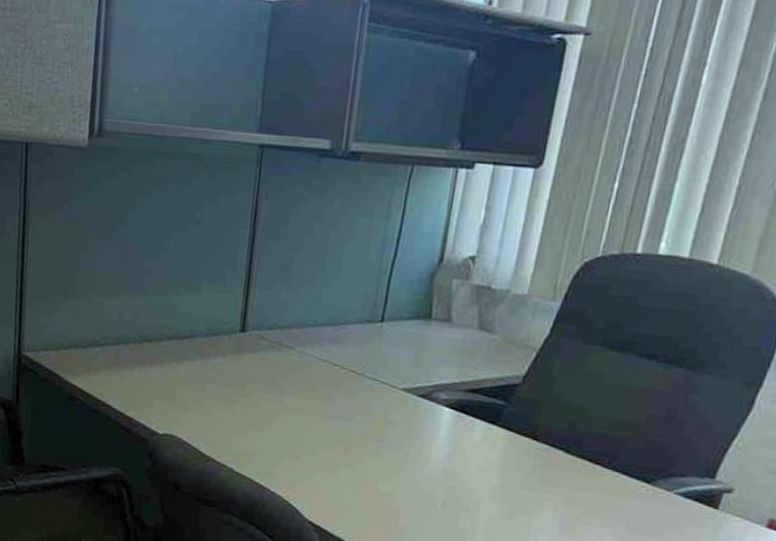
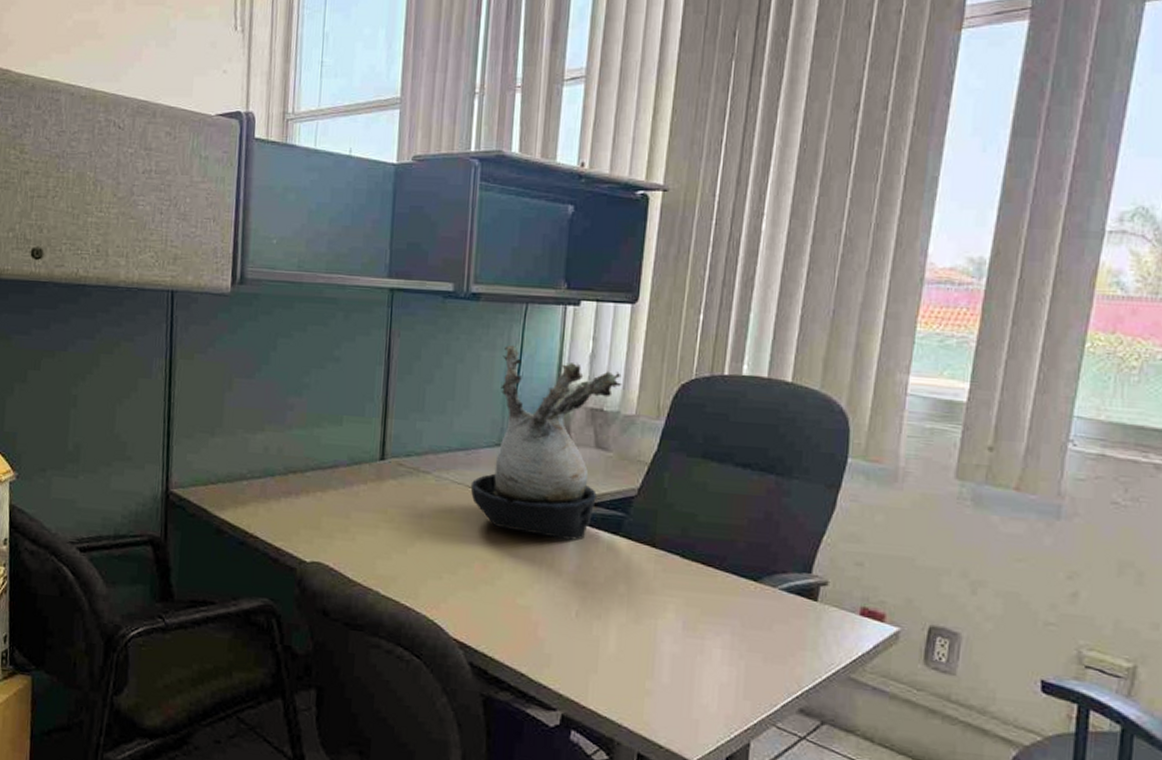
plant: none [336,211,516,428] -> present [470,345,622,541]

